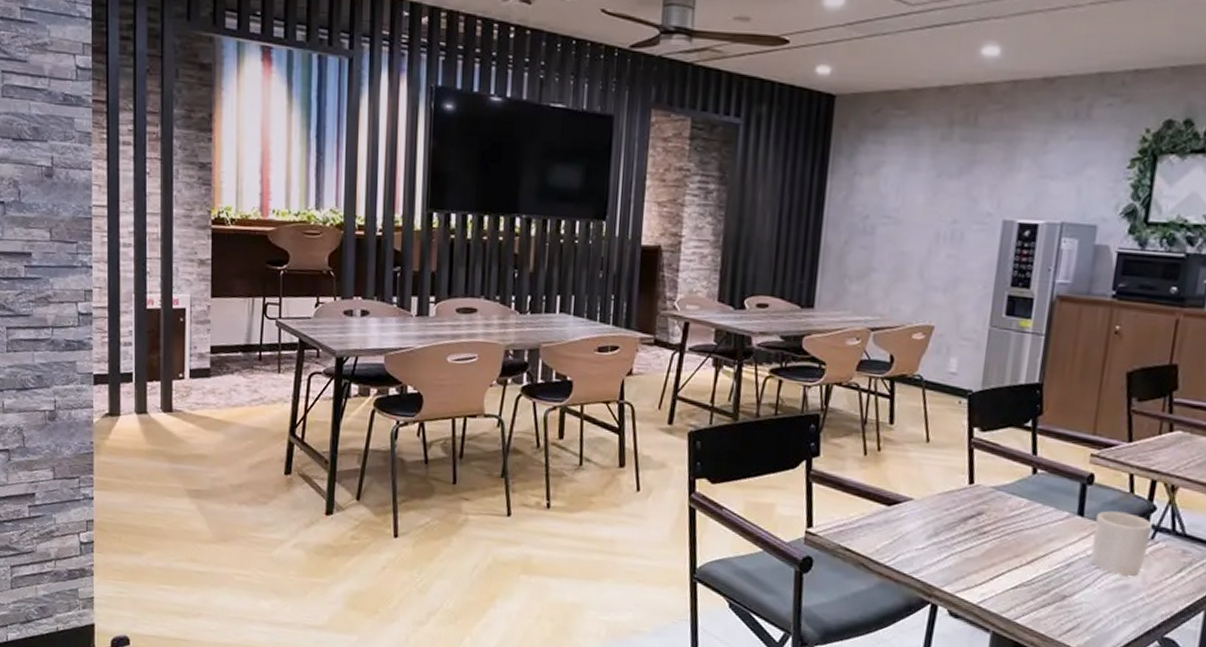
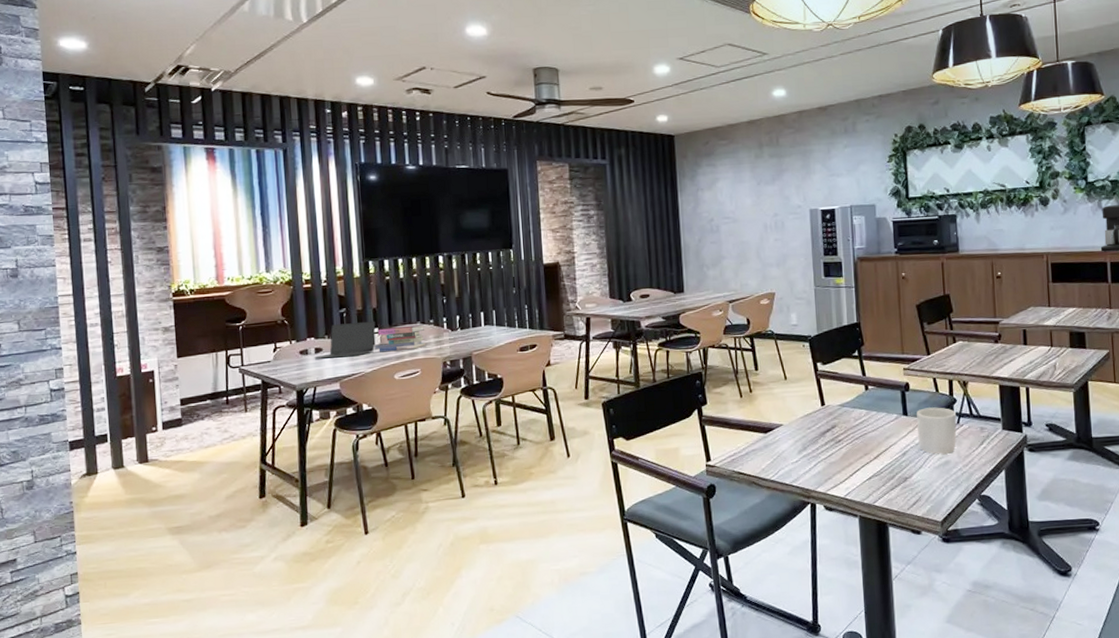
laptop: none [359,284,433,328] -> present [314,321,376,360]
books: none [428,297,488,329] -> present [375,325,426,353]

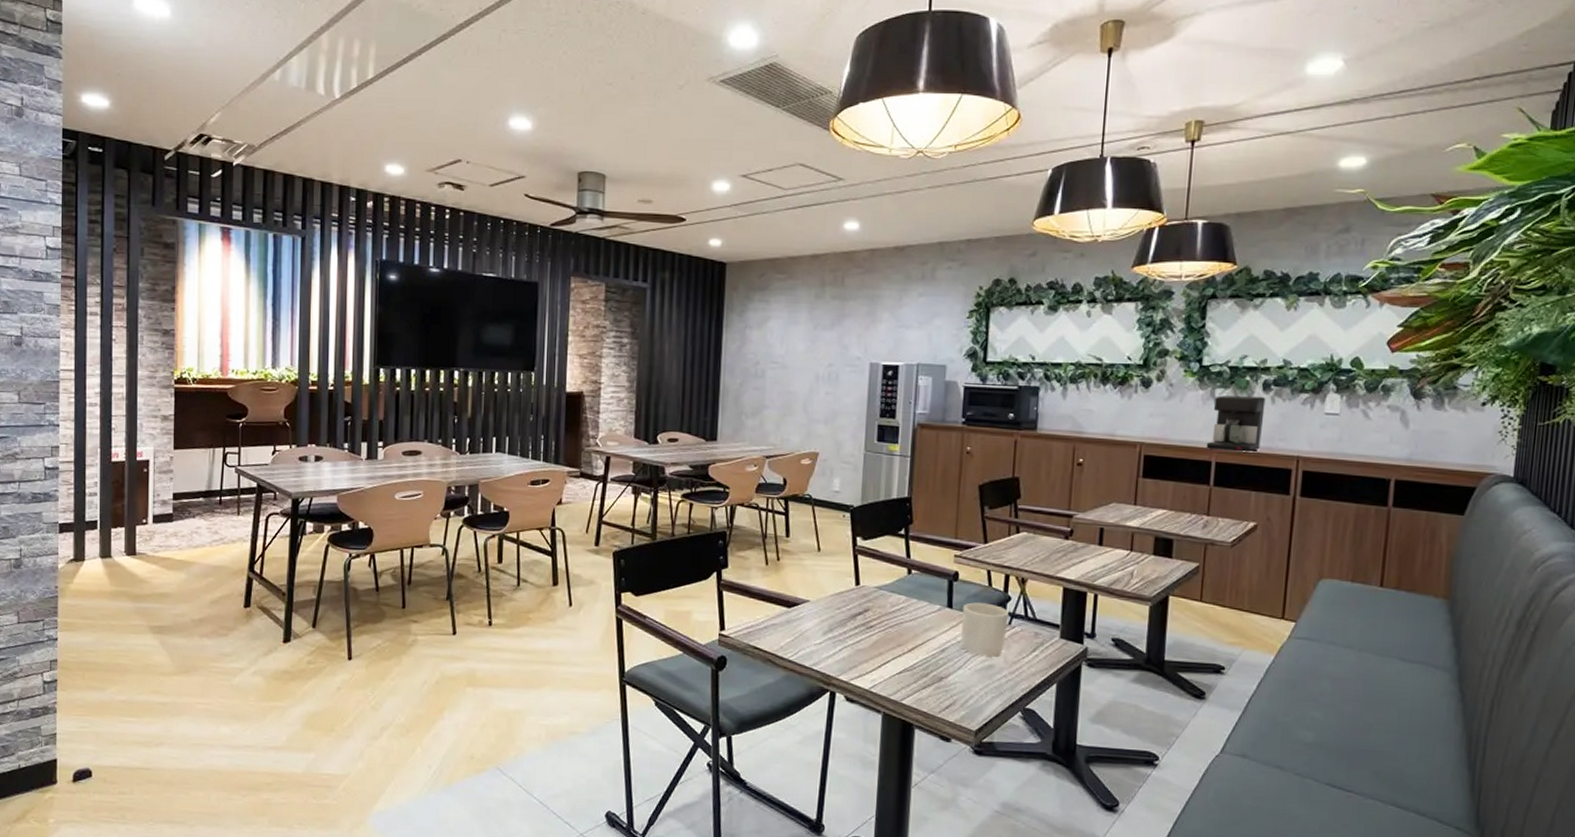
laptop: present [314,321,376,360] -> none [313,432,381,470]
books: present [375,325,426,353] -> none [377,442,432,469]

